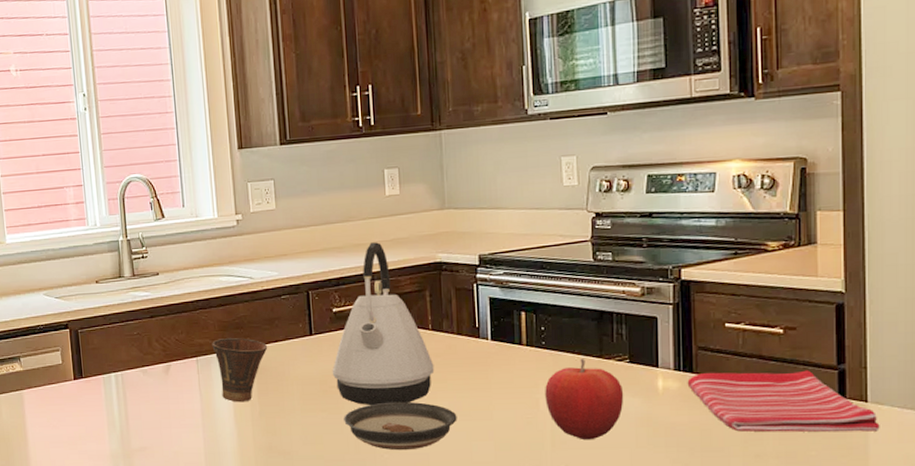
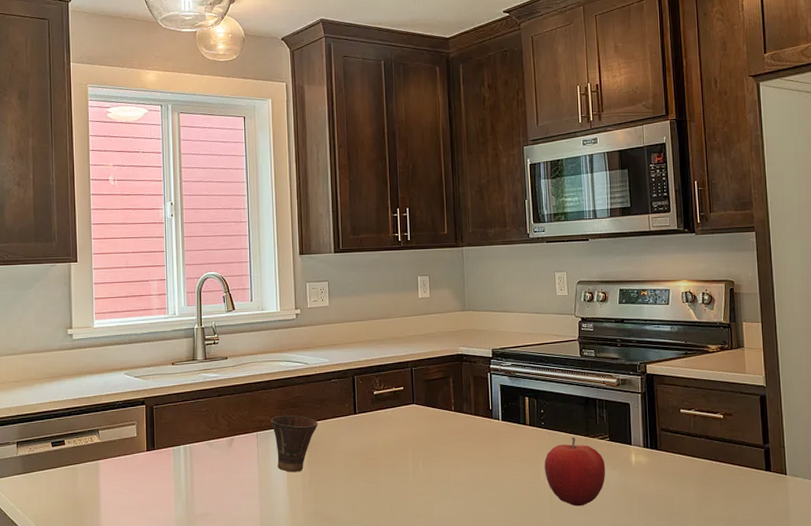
kettle: present [332,242,435,406] -> none [372,336,456,476]
saucer: present [344,401,457,451] -> none [381,472,475,516]
dish towel: present [687,370,880,432] -> none [654,448,797,500]

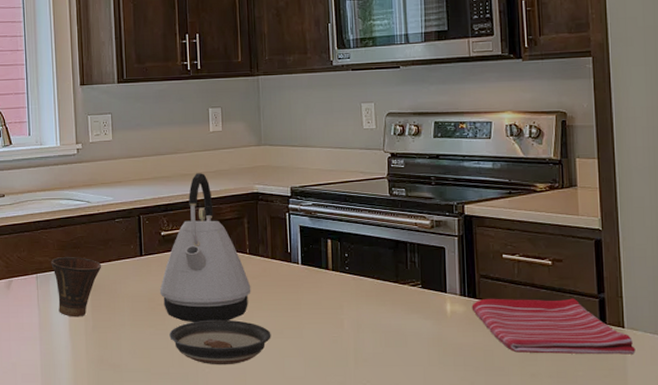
kettle: none [372,336,456,476] -> present [159,173,251,323]
saucer: none [381,472,475,516] -> present [169,319,271,365]
fruit: present [544,437,606,507] -> none [348,284,418,359]
dish towel: none [654,448,797,500] -> present [471,298,636,355]

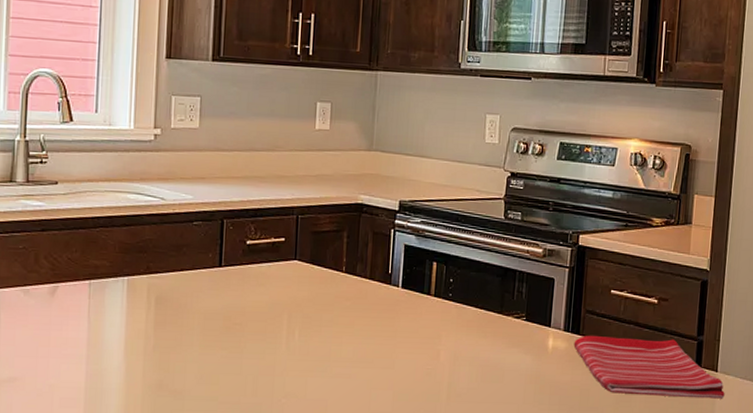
cup: present [51,257,102,317] -> none [109,262,172,334]
kettle: present [159,173,251,323] -> none [237,176,344,347]
saucer: present [169,319,271,365] -> none [244,344,360,396]

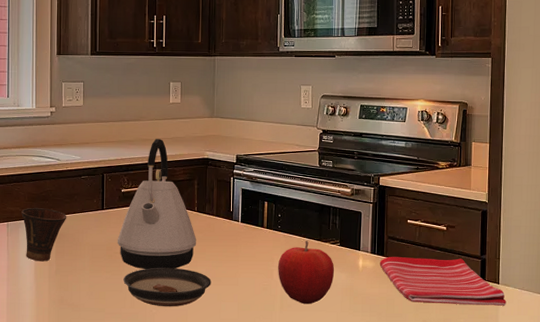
cup: none [109,262,172,334] -> present [21,208,67,262]
kettle: none [237,176,344,347] -> present [117,139,197,270]
saucer: none [244,344,360,396] -> present [123,267,211,307]
fruit: none [446,314,518,395] -> present [278,241,335,305]

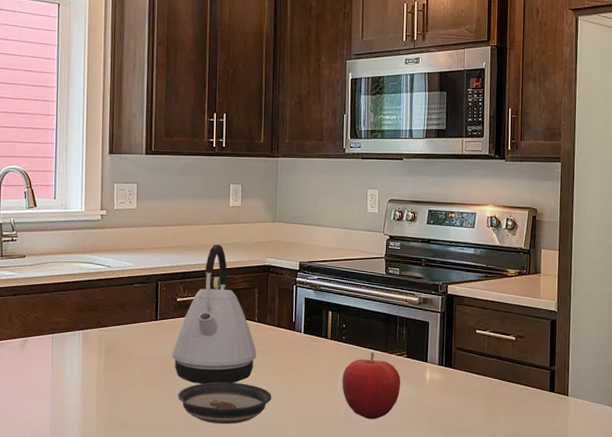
cup: present [21,208,67,262] -> none [68,319,118,377]
dish towel: present [379,256,506,306] -> none [447,368,576,419]

